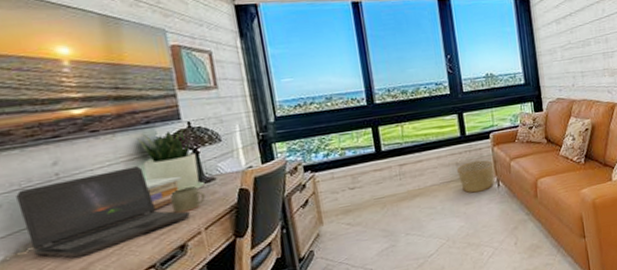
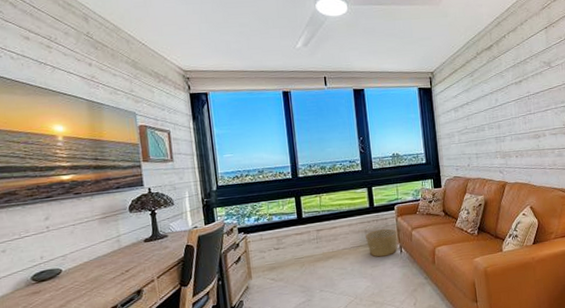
laptop computer: present [16,166,190,258] -> none [17,223,146,297]
planter: present [137,130,206,191] -> none [109,195,160,245]
books: present [145,176,181,210] -> none [113,232,141,260]
mug: present [170,186,206,214] -> none [131,242,159,264]

